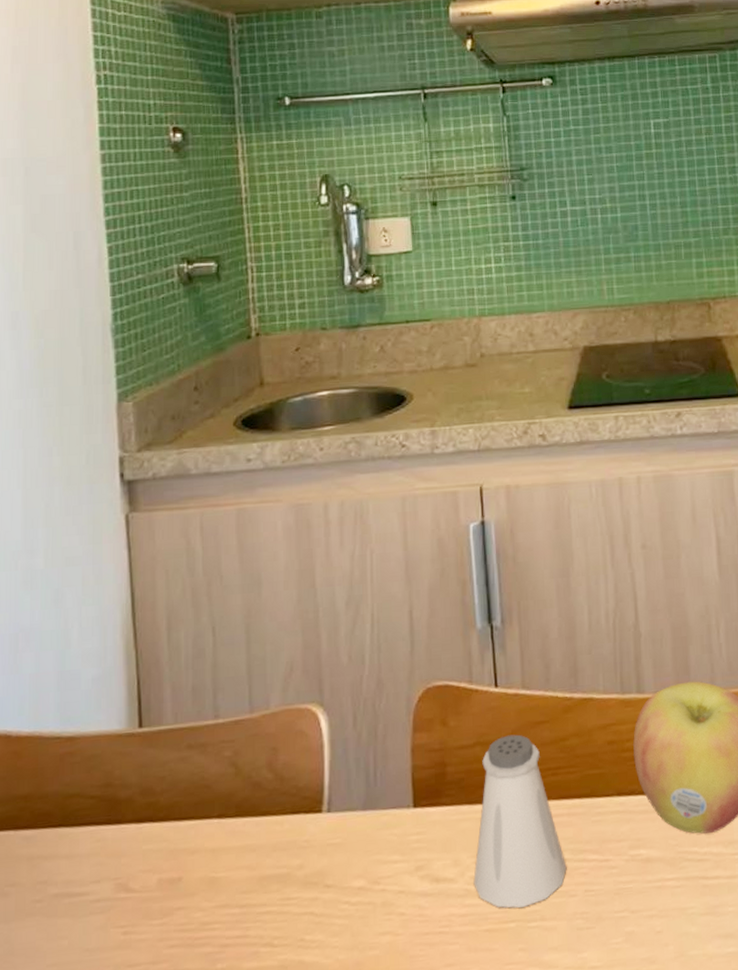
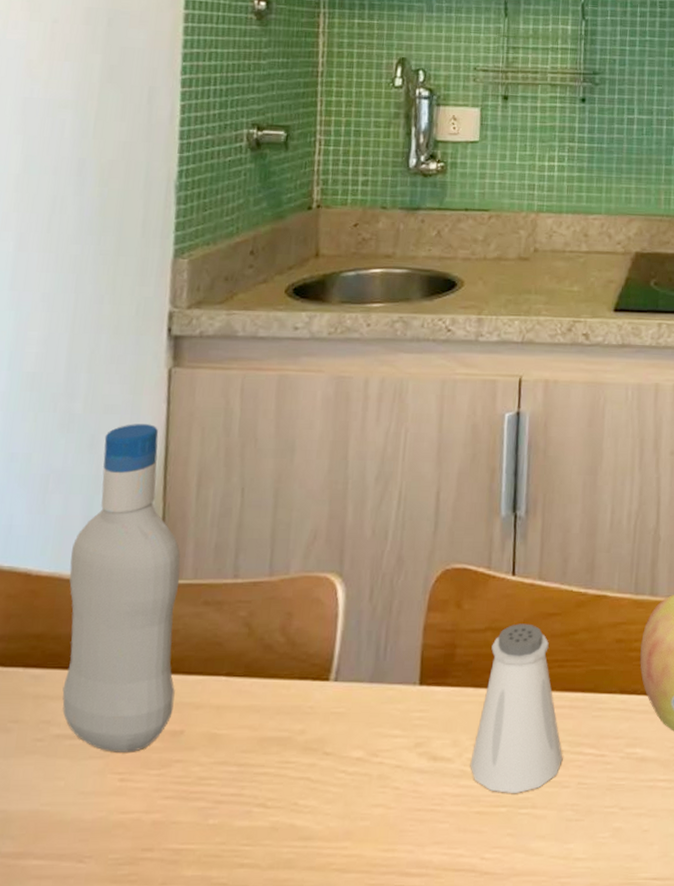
bottle: none [49,572,168,906] -> present [62,424,181,752]

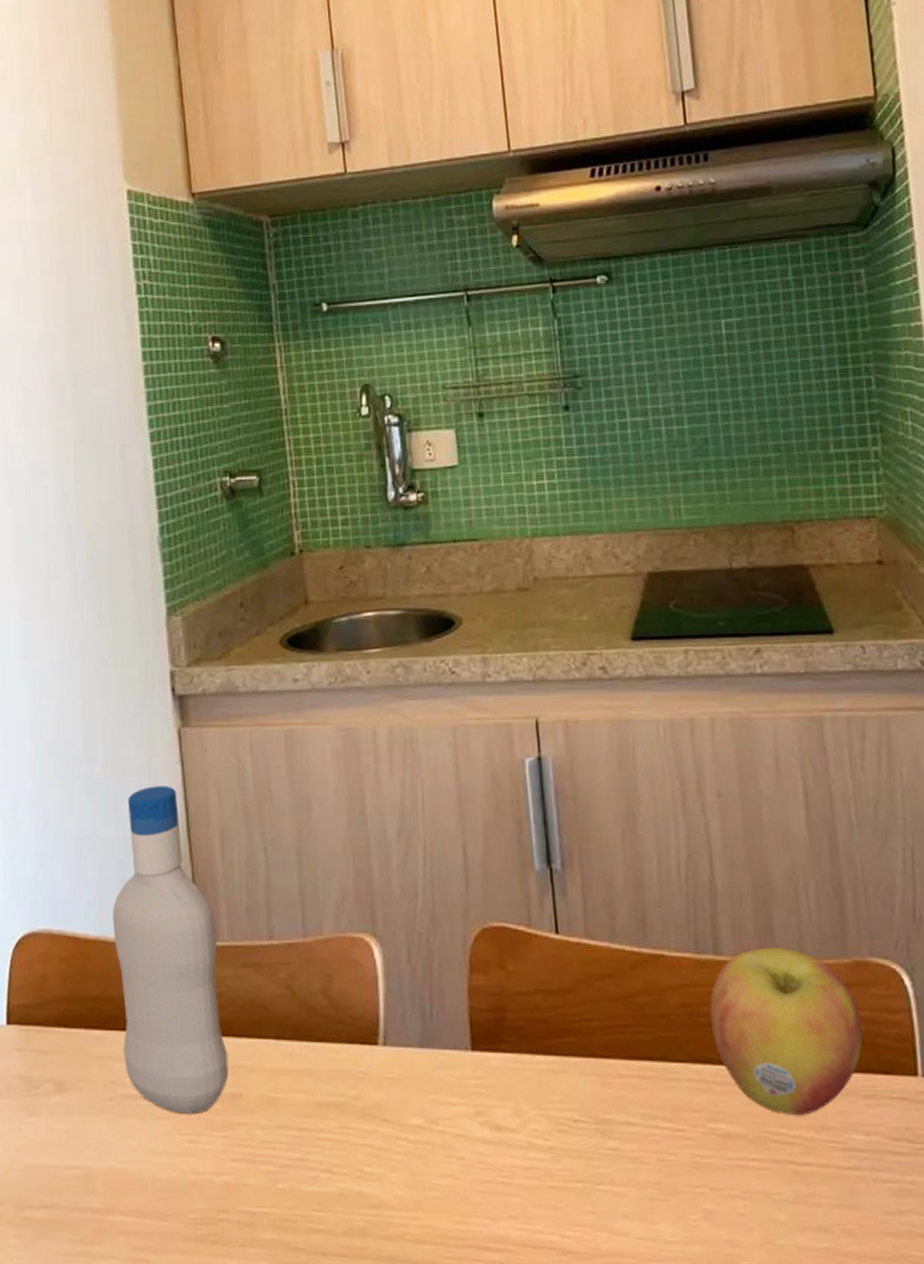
saltshaker: present [470,623,563,794] -> none [536,986,638,1169]

